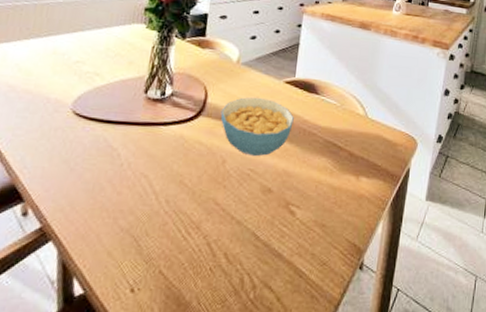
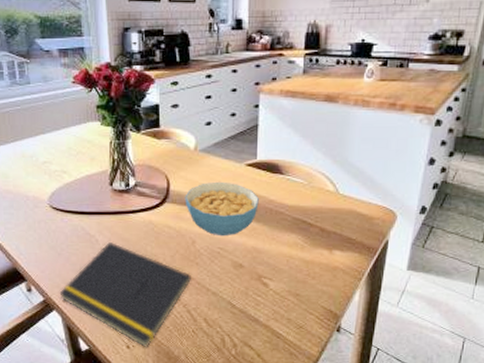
notepad: none [61,158,217,292] -> present [59,242,191,348]

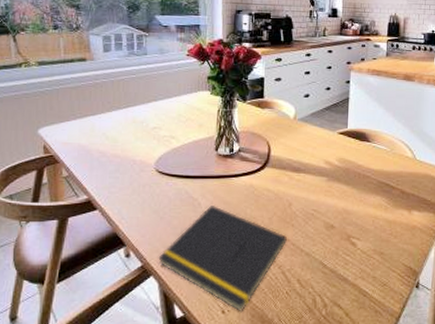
cereal bowl: present [185,181,259,237] -> none [283,148,349,199]

